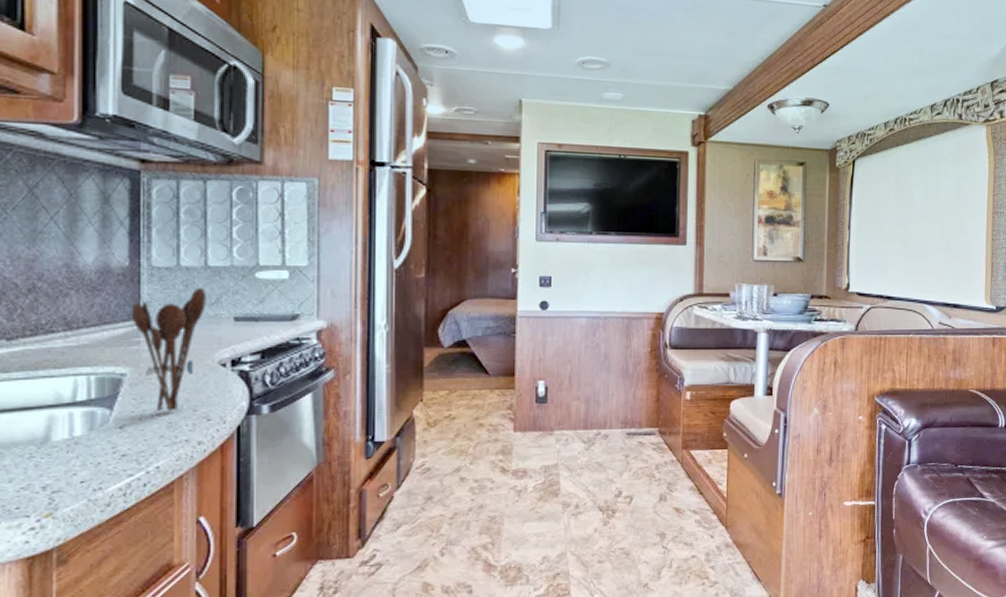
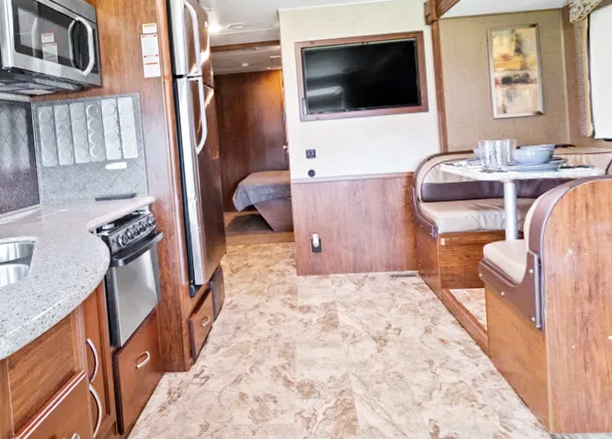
utensil holder: present [131,287,206,413] -> none [34,179,78,267]

